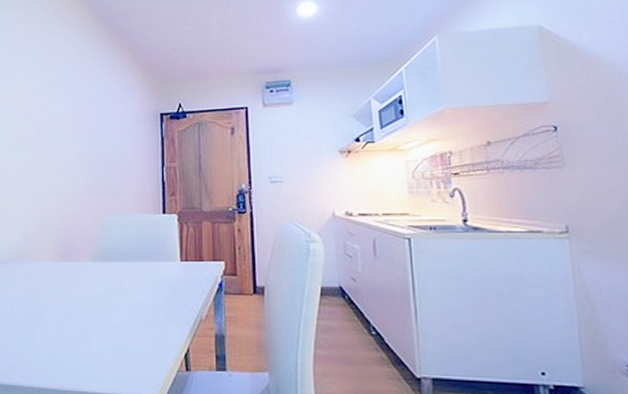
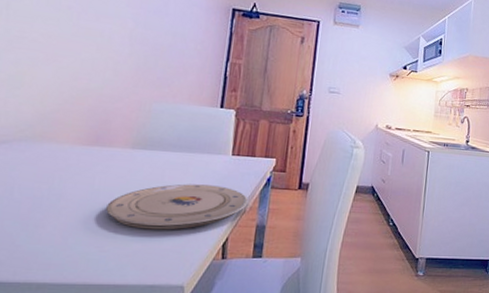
plate: none [80,293,203,340] -> present [106,183,248,230]

